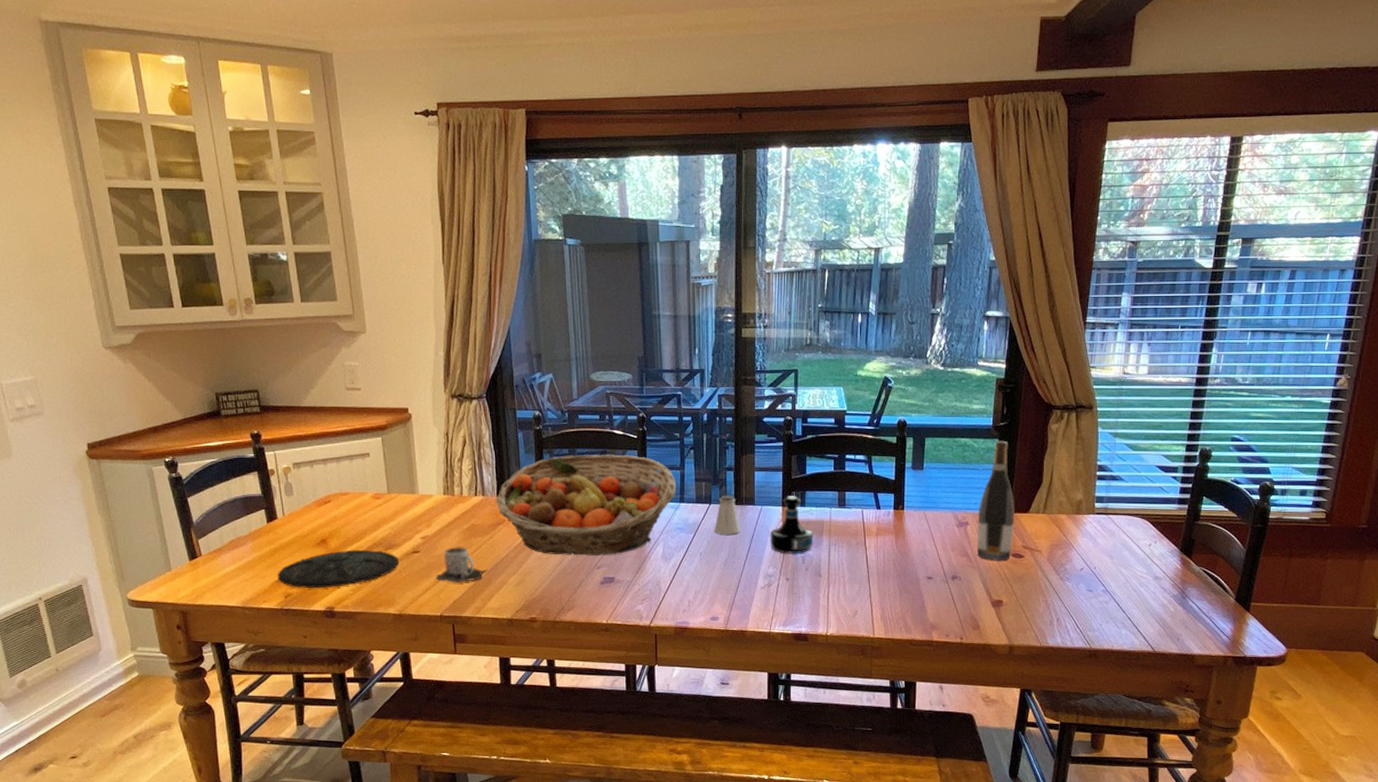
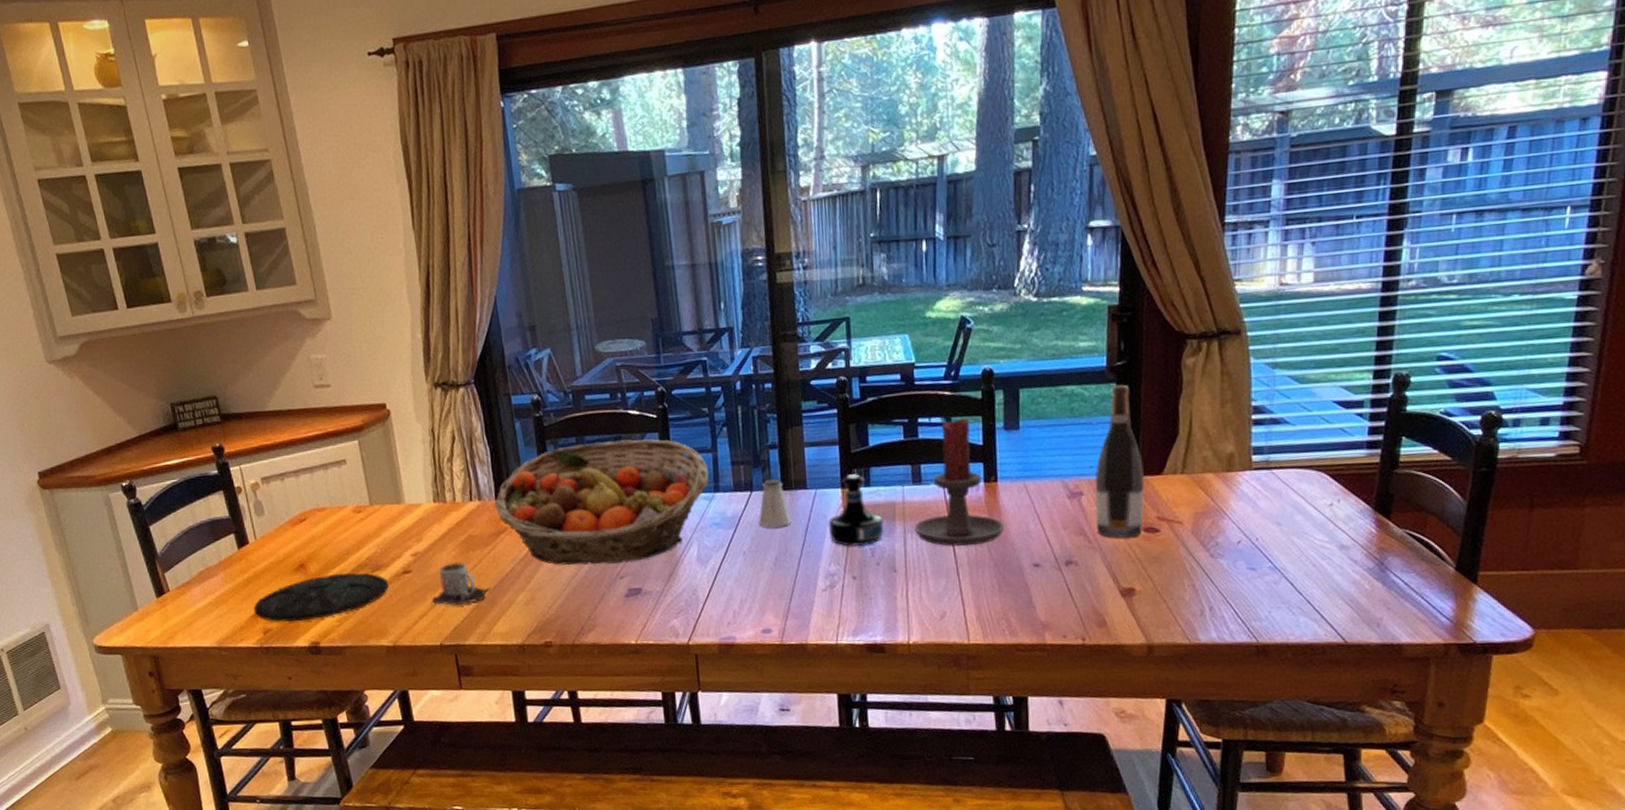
candle holder: none [837,457,907,560] -> present [914,418,1005,547]

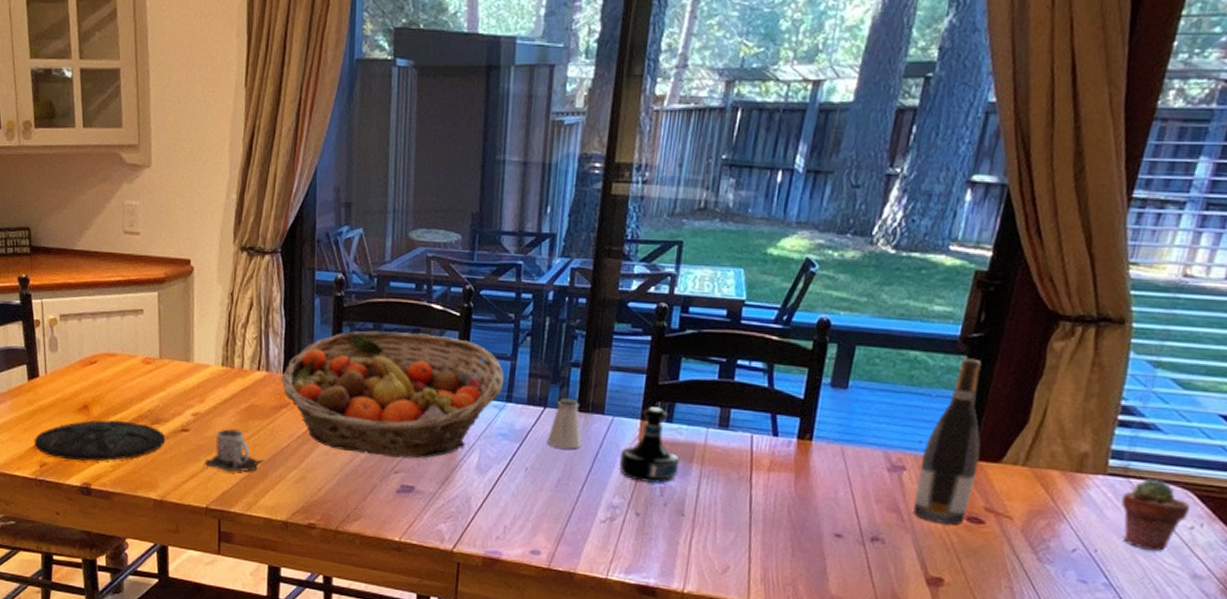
candle holder: present [914,418,1005,547] -> none [711,367,812,503]
potted succulent: none [1268,466,1326,531] -> present [1121,477,1190,551]

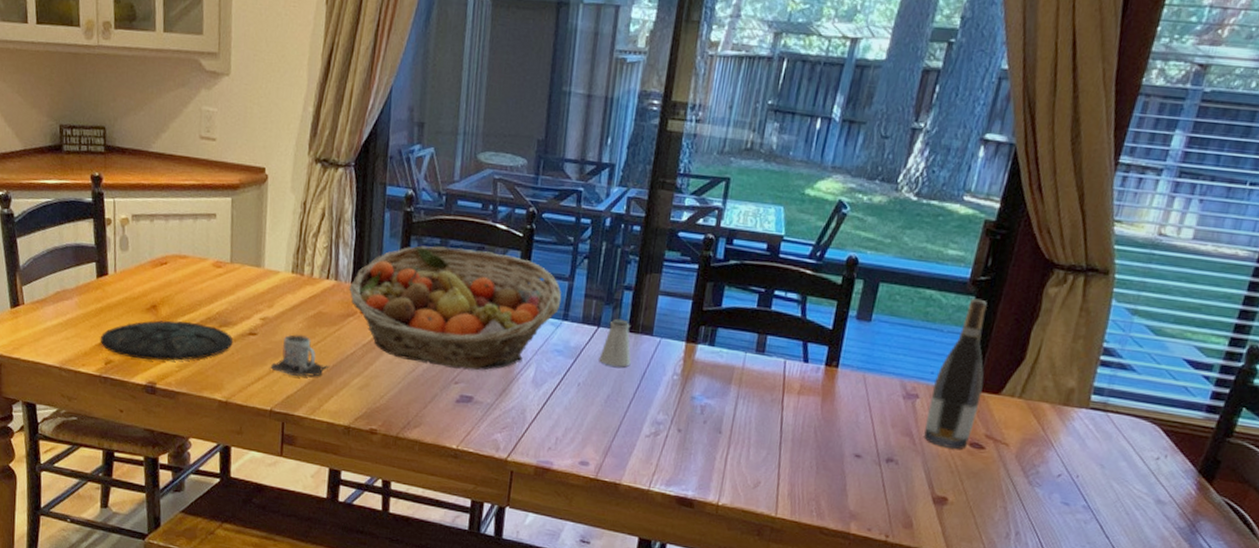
tequila bottle: present [619,407,680,483] -> none [664,330,720,402]
potted succulent: present [1121,477,1190,551] -> none [1100,412,1157,478]

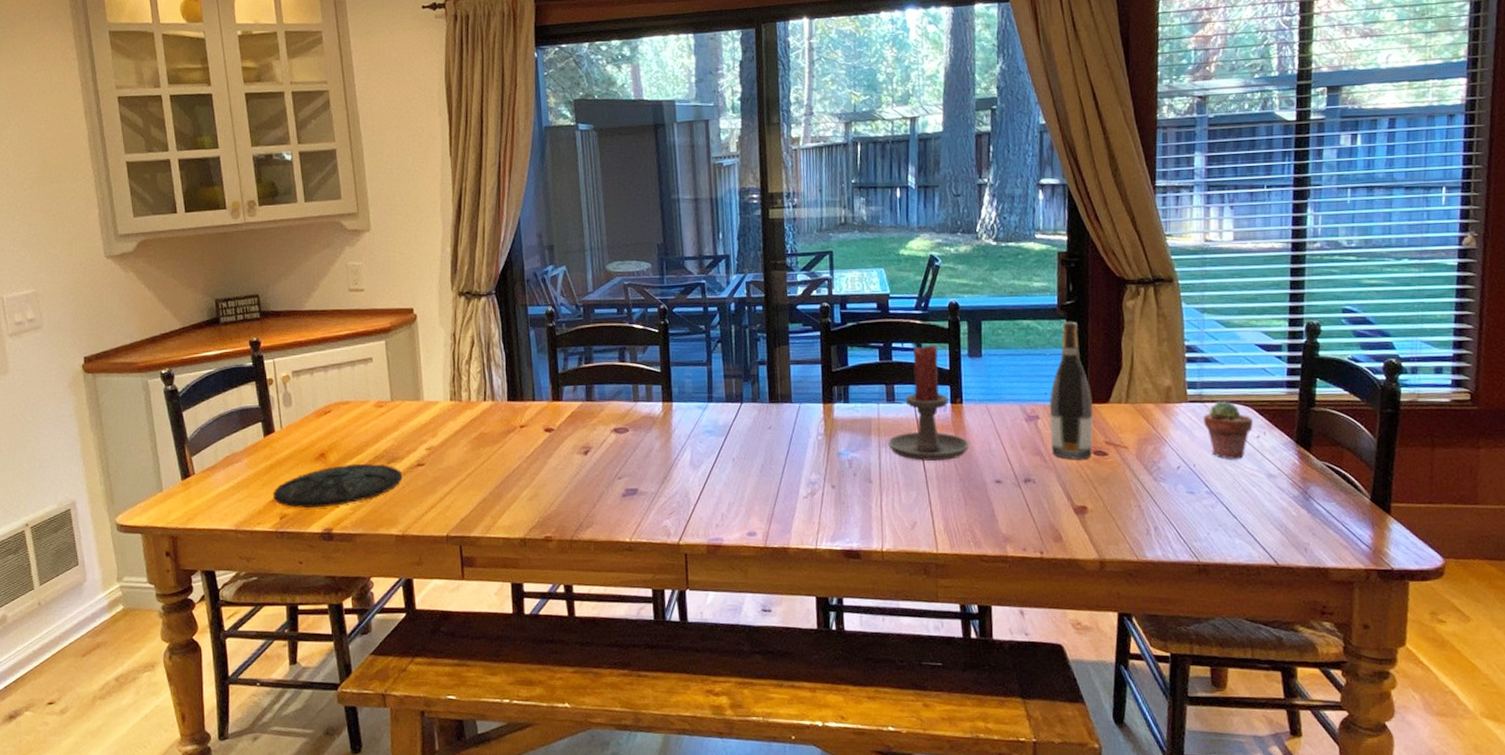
mug: present [270,334,327,377] -> none [441,457,496,498]
fruit basket: present [349,245,562,371] -> none [506,351,704,465]
saltshaker: present [599,318,631,367] -> none [747,392,777,437]
candle holder: none [747,299,836,425] -> present [888,345,970,462]
potted succulent: none [1100,412,1157,478] -> present [1202,400,1253,459]

